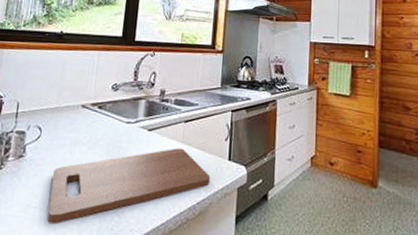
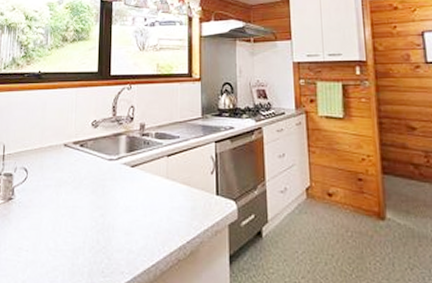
cutting board: present [47,148,211,223] -> none [39,184,199,267]

